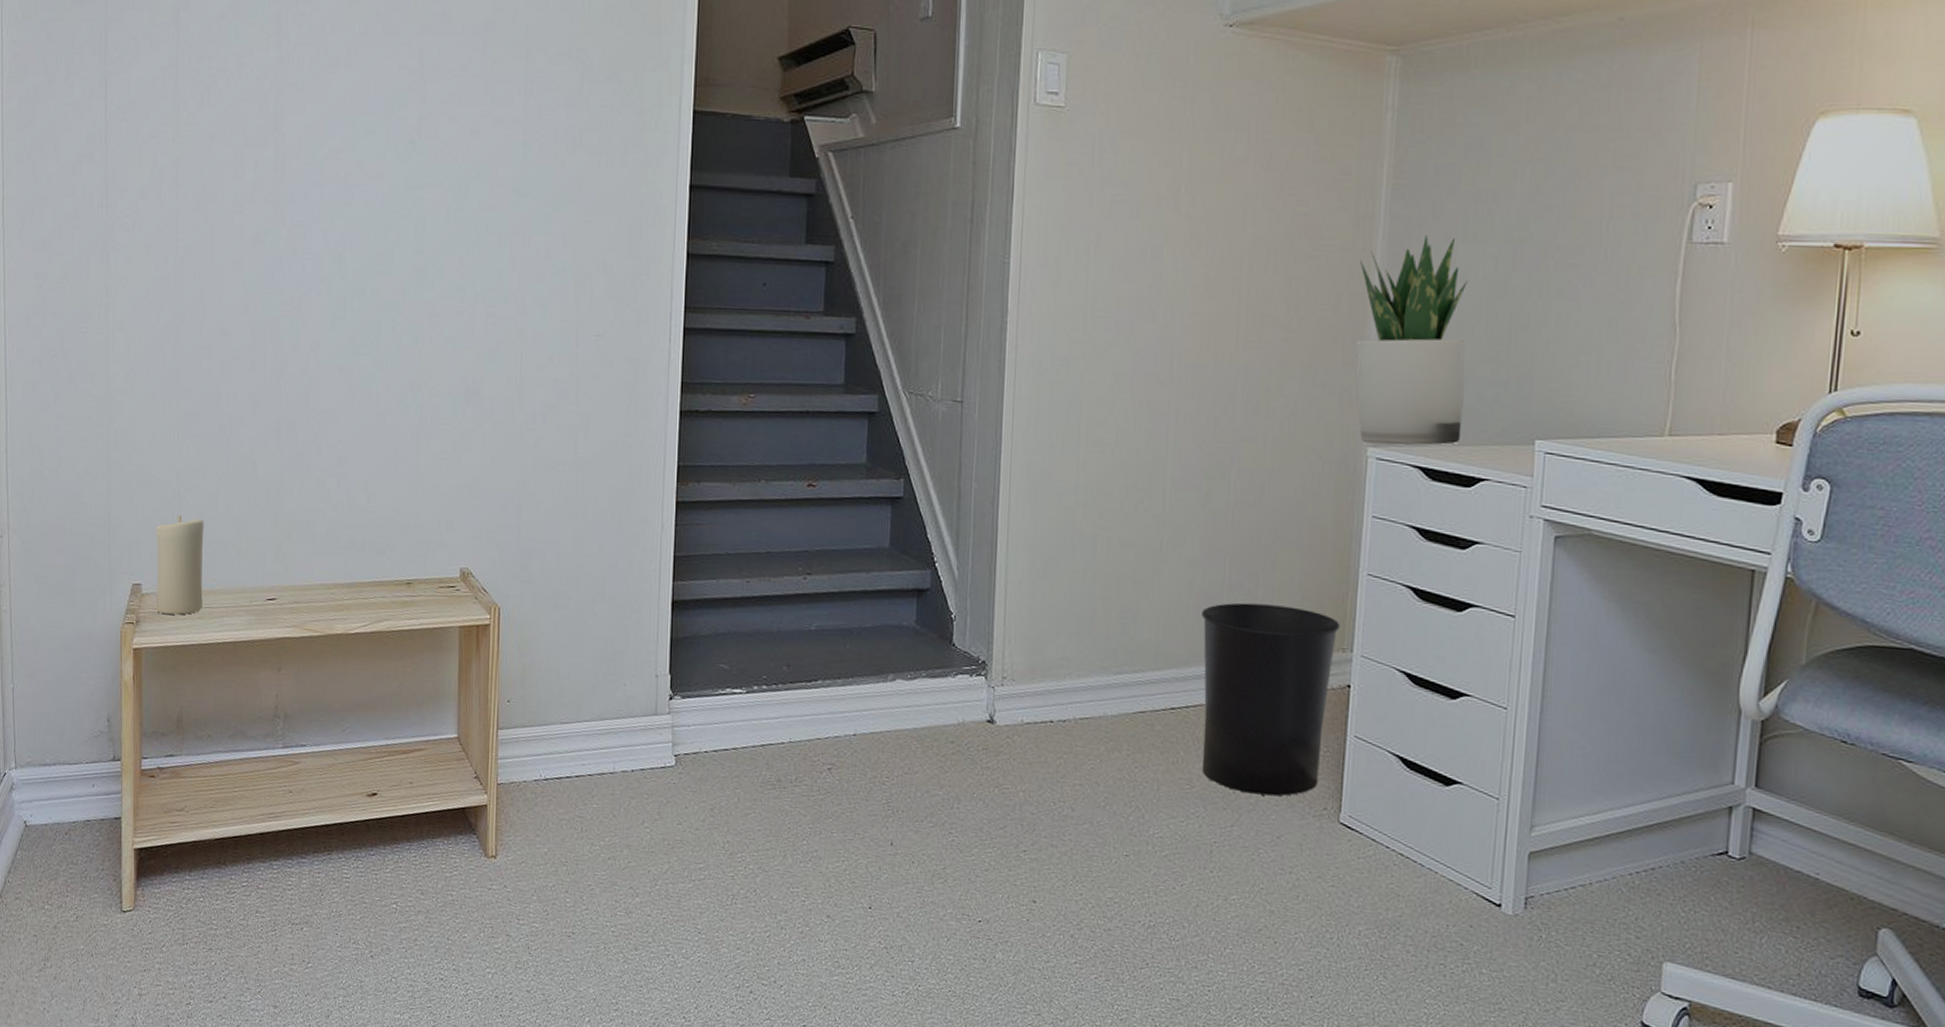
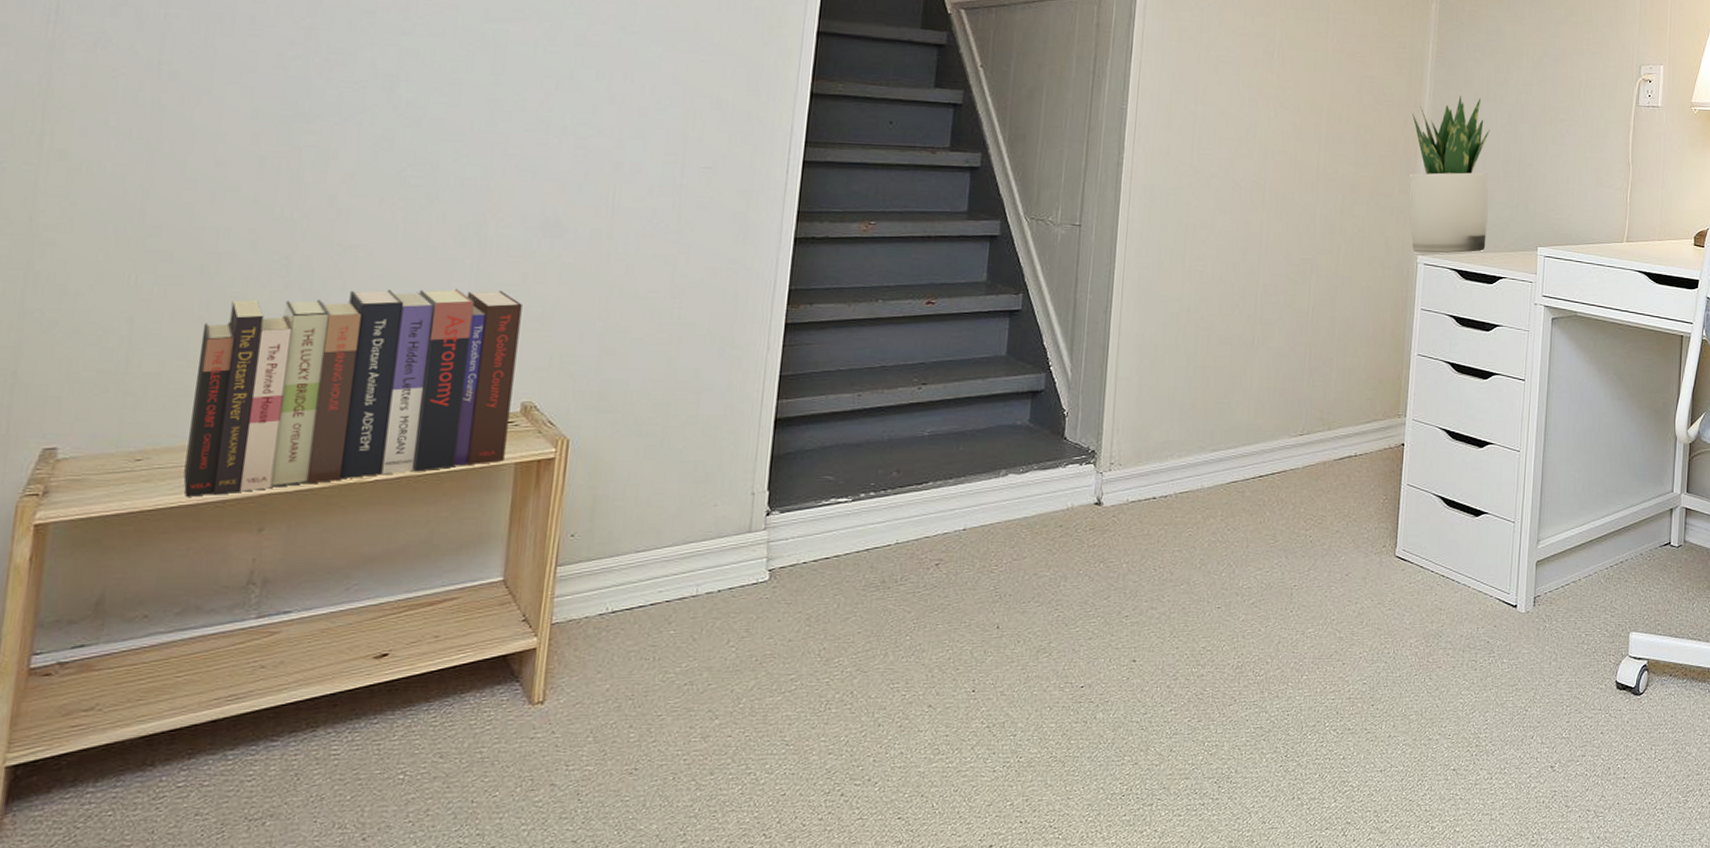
candle: present [155,515,204,615] -> none [76,366,166,481]
books: none [224,453,455,635] -> present [183,288,523,497]
waste bin: present [1201,602,1341,796] -> none [1284,383,1397,541]

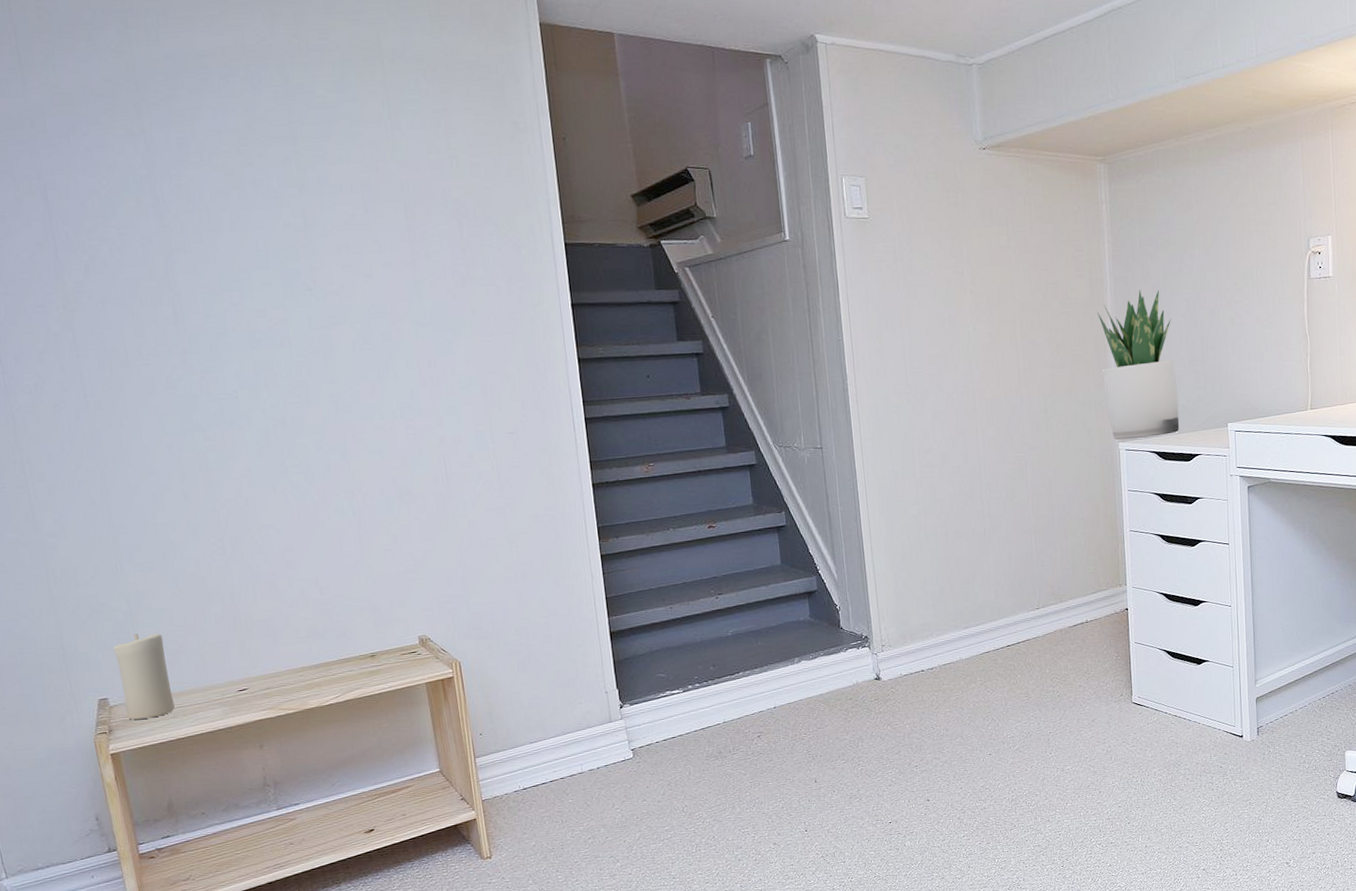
candle: none [76,366,166,481] -> present [113,633,175,720]
books: present [183,288,523,497] -> none [177,550,417,727]

